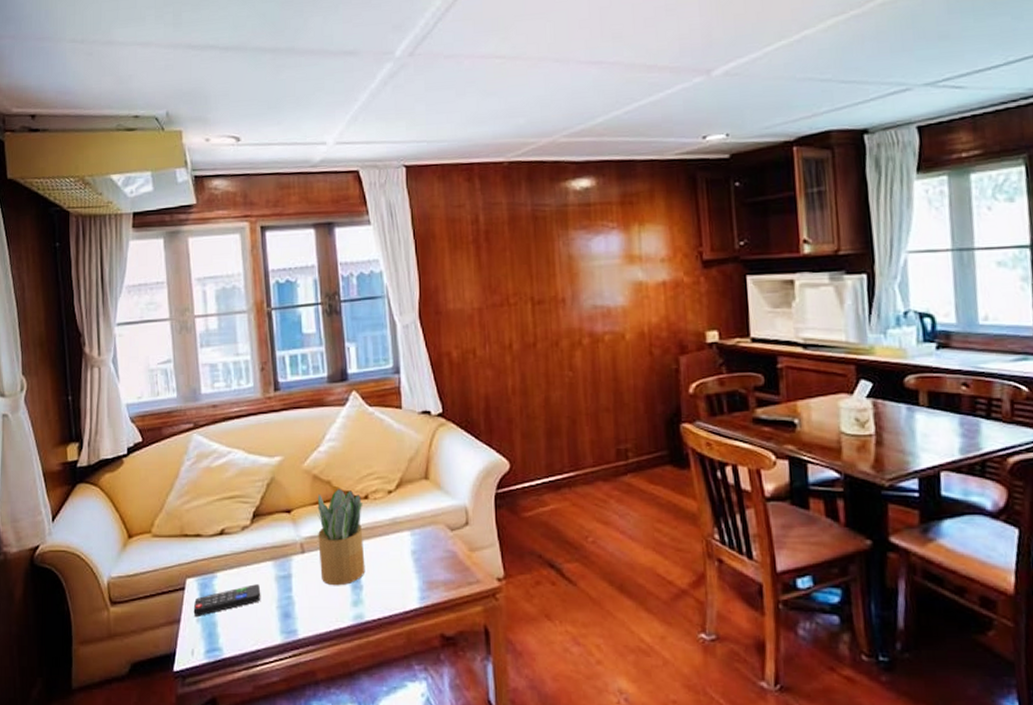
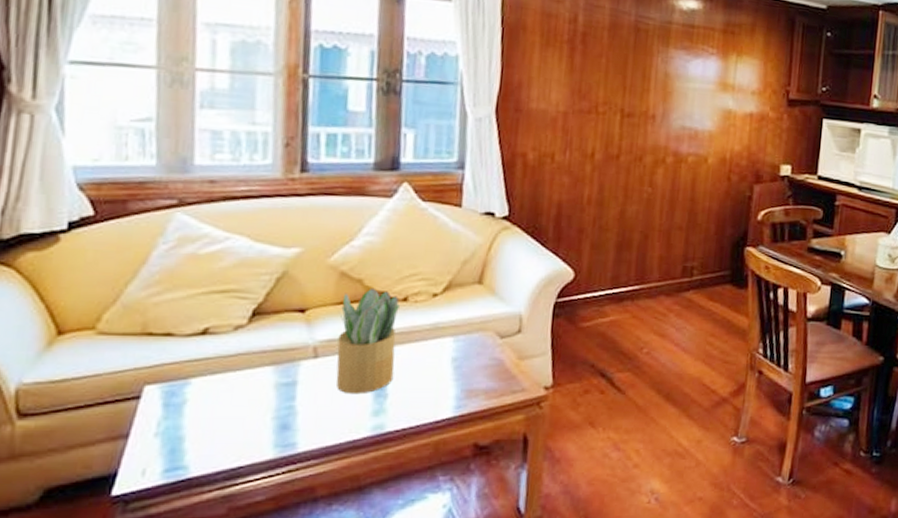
remote control: present [193,584,261,616] -> none [150,392,253,430]

